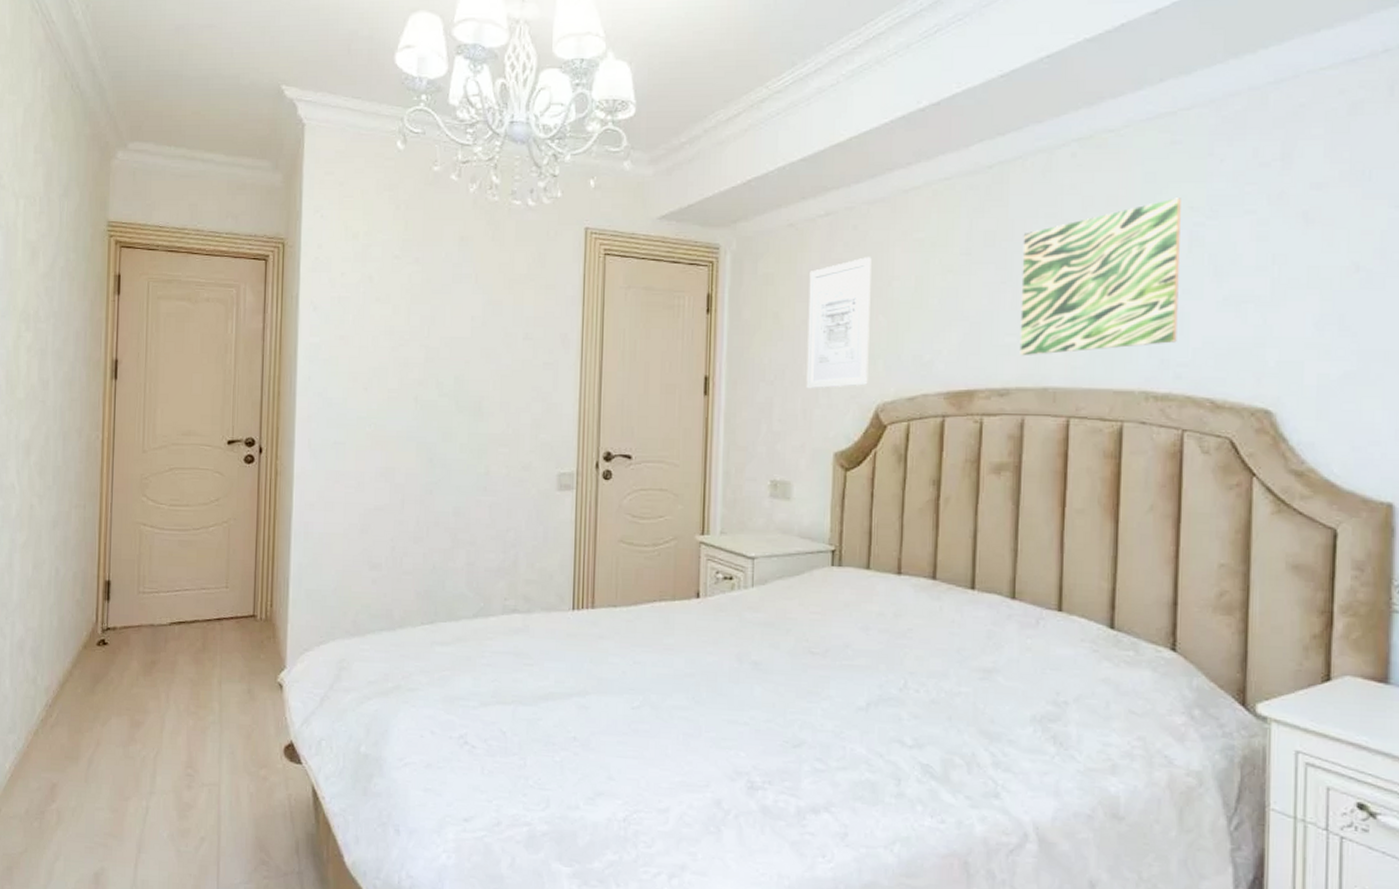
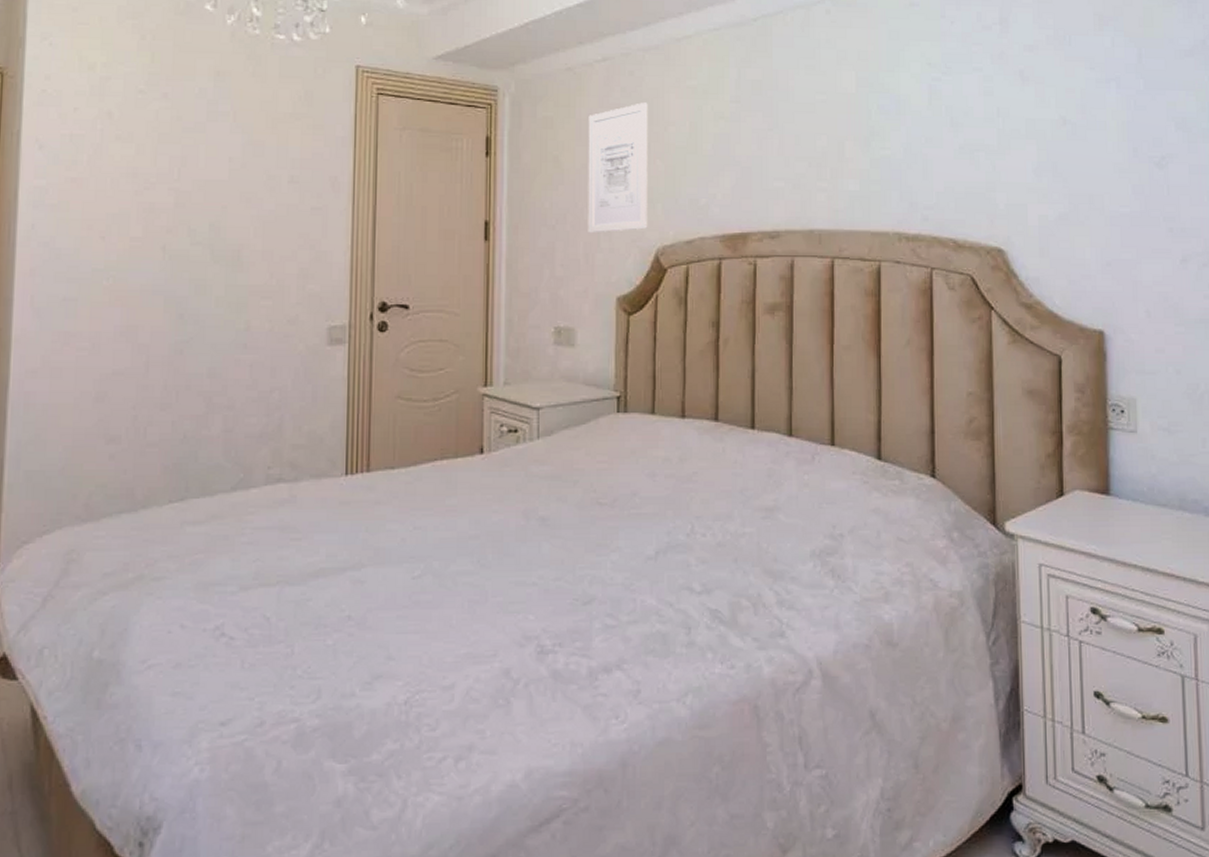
wall art: present [1019,198,1181,356] -> none [786,54,923,200]

